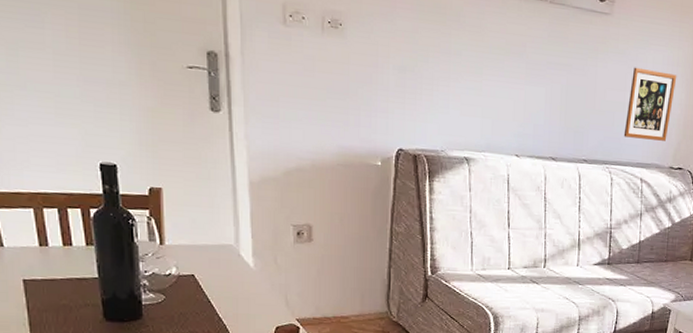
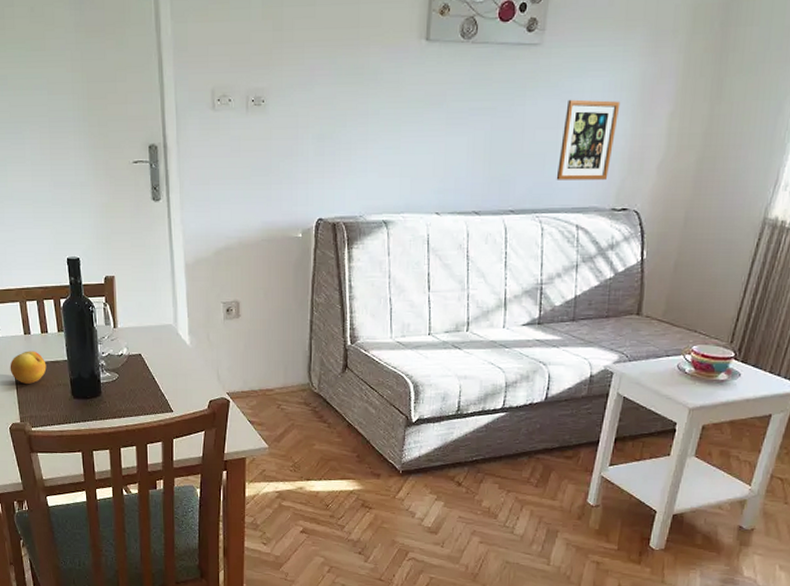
fruit: none [18,265,70,303] -> present [10,351,47,384]

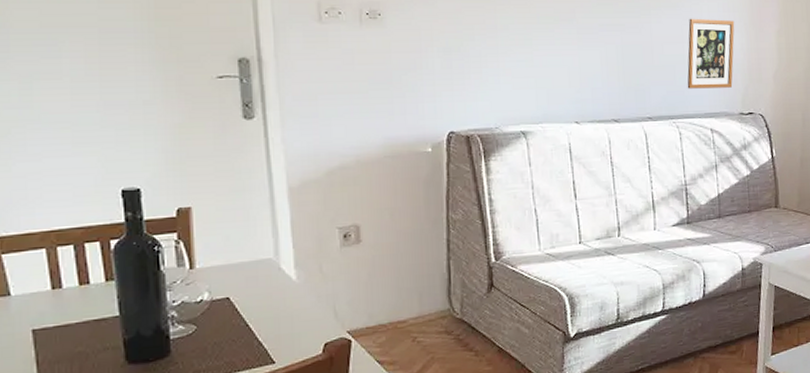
fruit: present [10,351,47,384] -> none [26,309,87,354]

